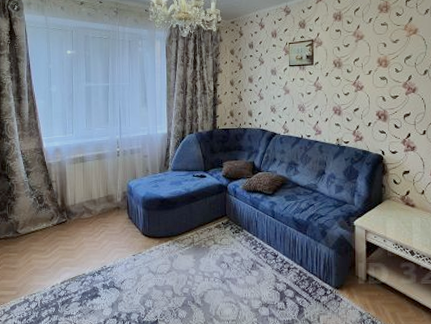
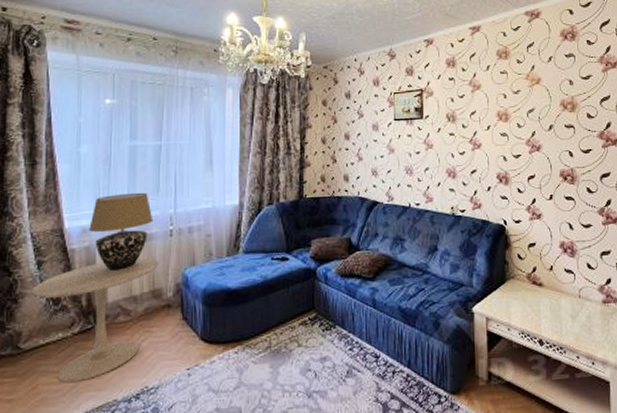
side table: none [24,171,110,260] -> present [32,257,159,384]
table lamp: none [60,122,105,180] -> present [89,192,154,271]

